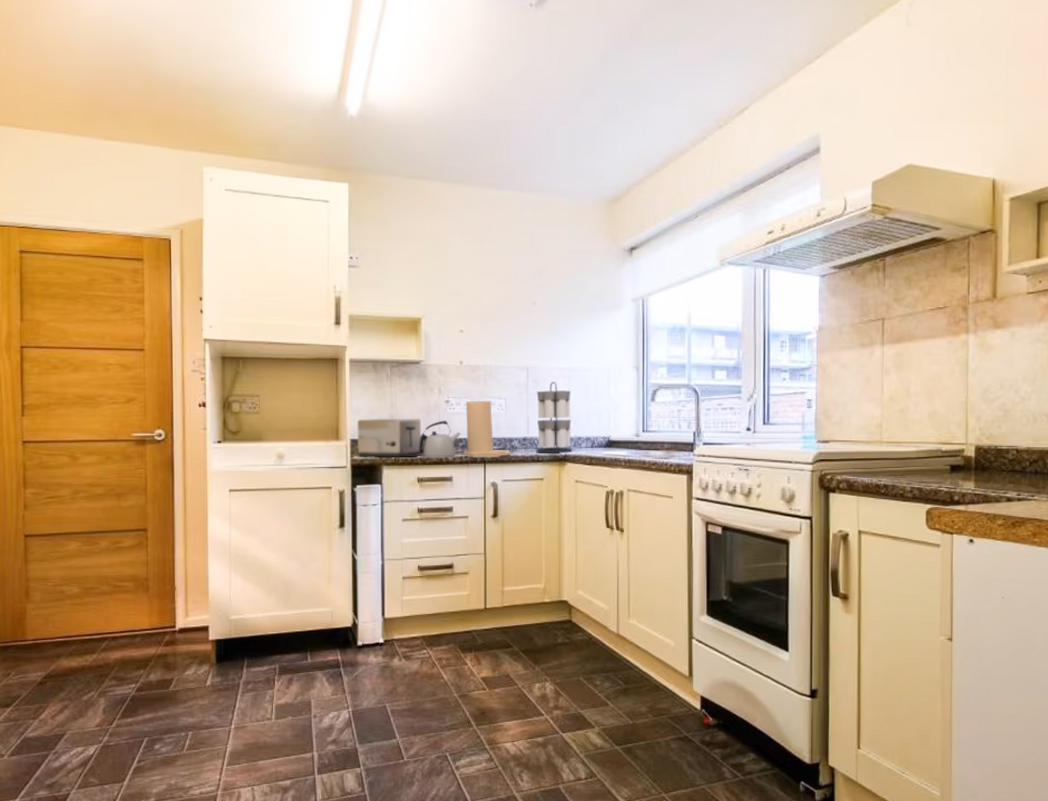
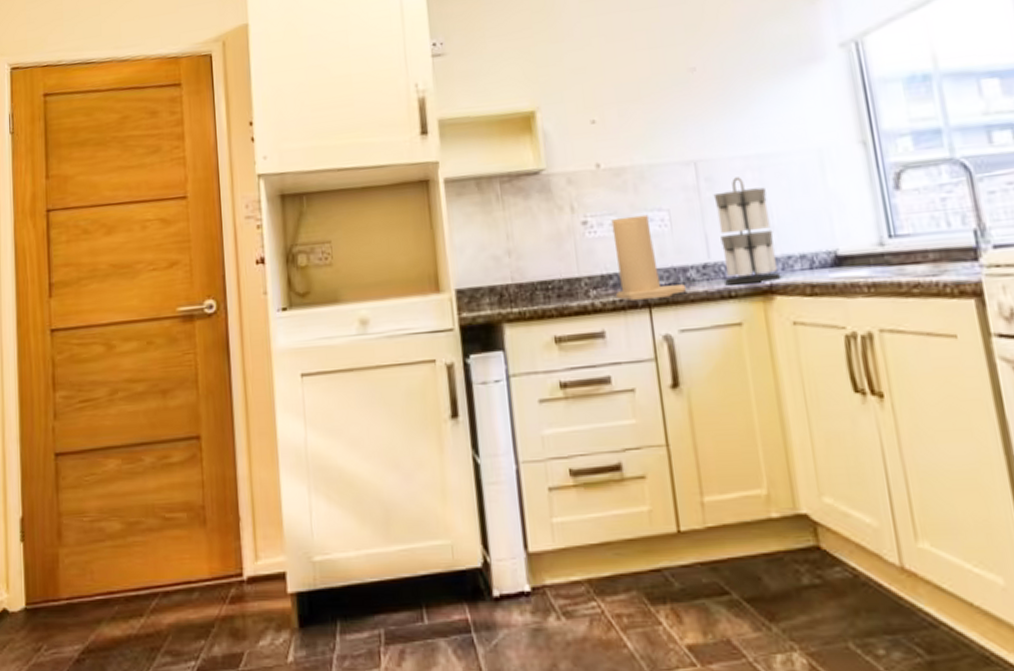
toaster: present [357,418,422,458] -> none [462,250,555,314]
kettle: present [419,420,461,460] -> none [551,249,610,309]

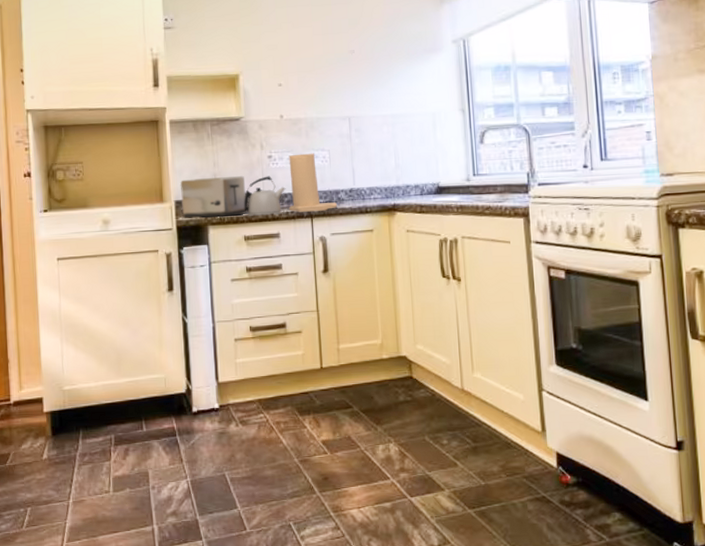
toaster: none [462,250,555,314] -> present [180,175,246,218]
kettle: none [551,249,610,309] -> present [243,176,286,217]
spice rack: present [713,177,782,286] -> none [360,130,402,204]

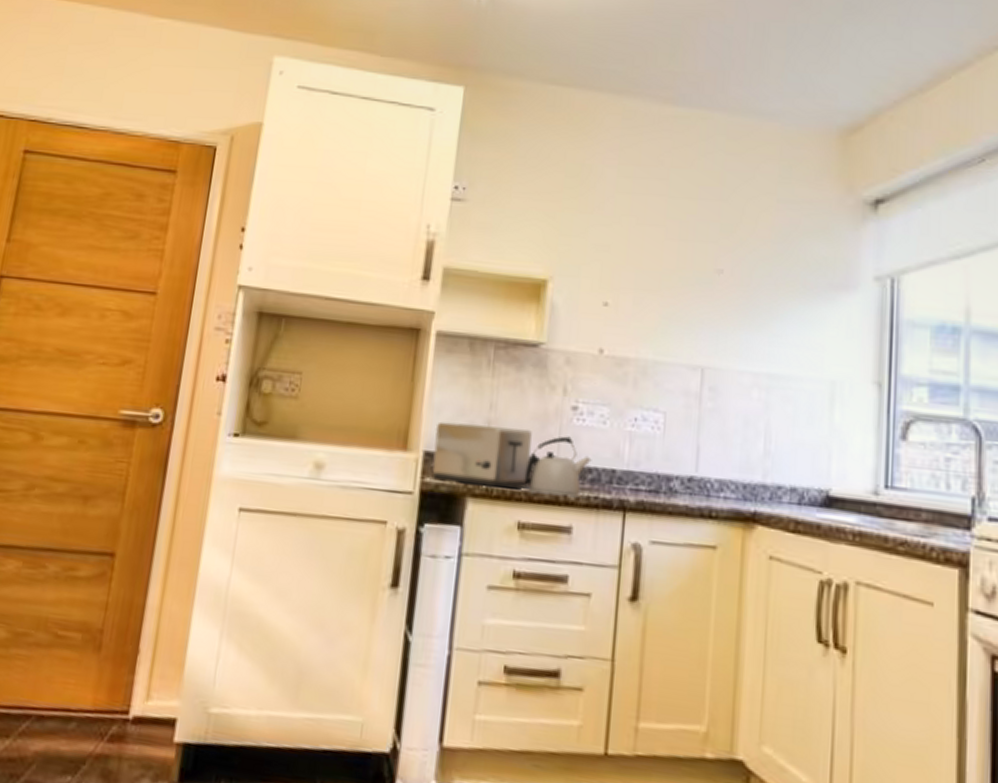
paper towel: present [288,153,337,212] -> none [591,410,666,505]

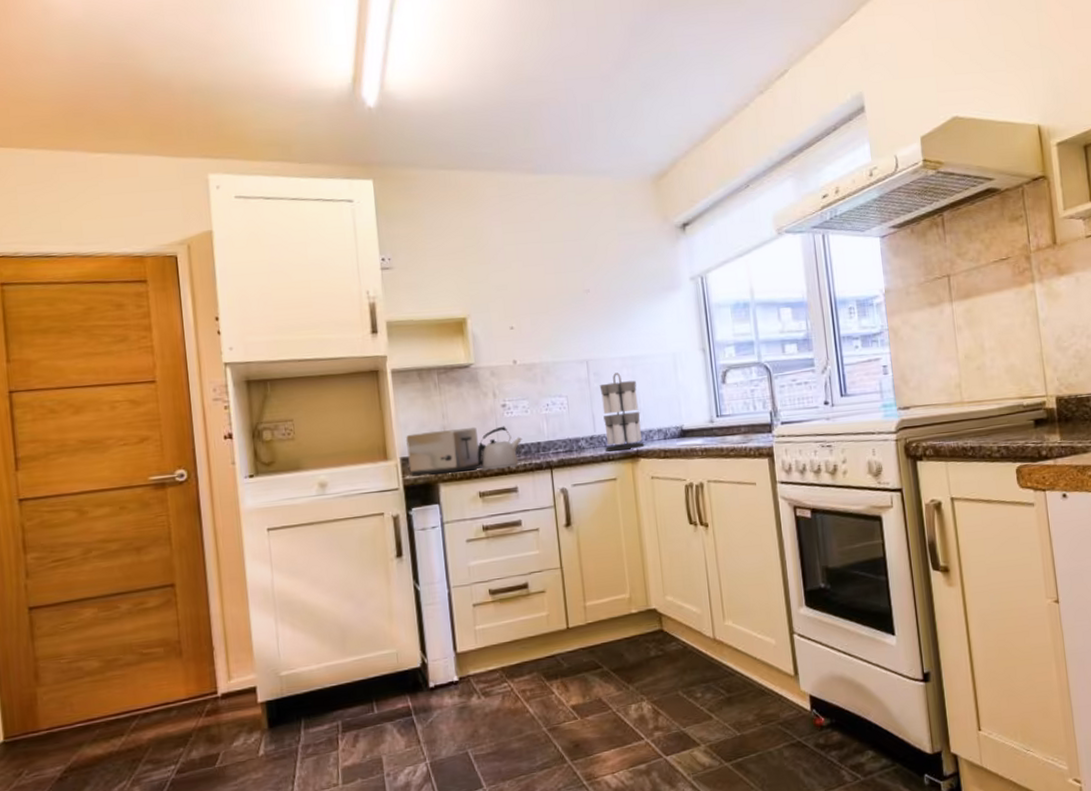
spice rack: none [708,393,769,510] -> present [599,372,645,452]

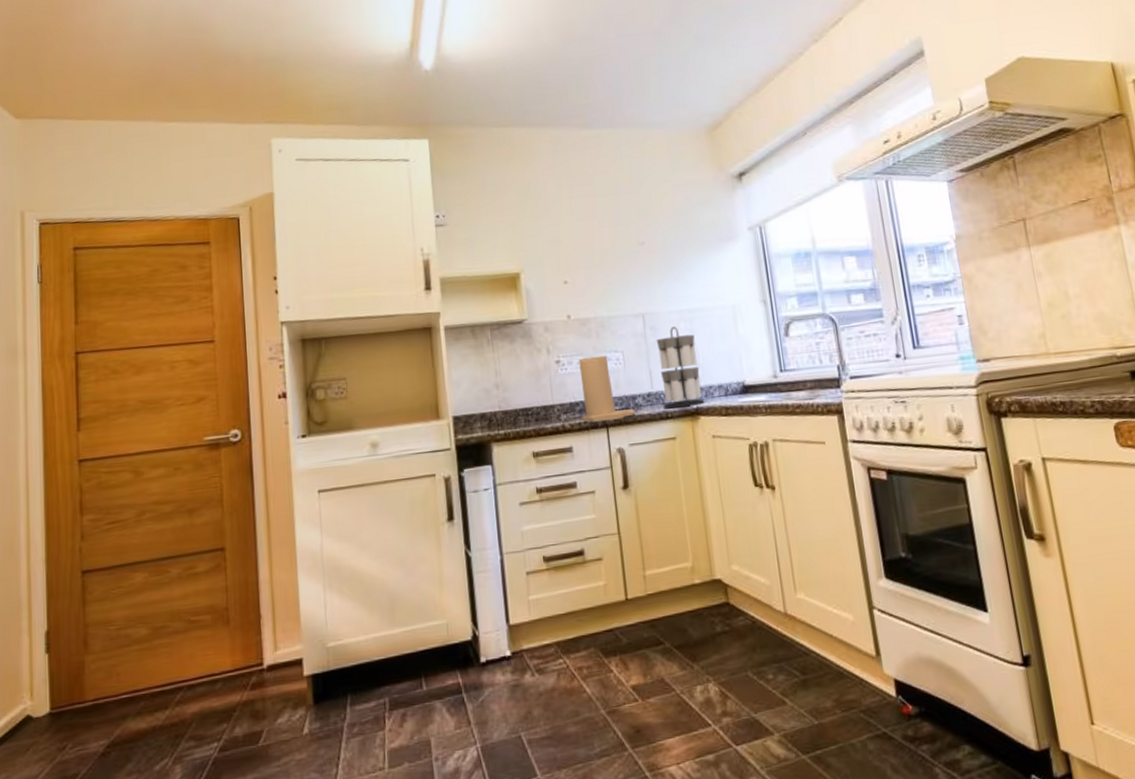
toaster: present [406,426,480,477] -> none [458,384,534,436]
kettle: present [477,426,523,472] -> none [530,383,577,431]
paper towel: none [524,399,578,464] -> present [578,355,634,423]

